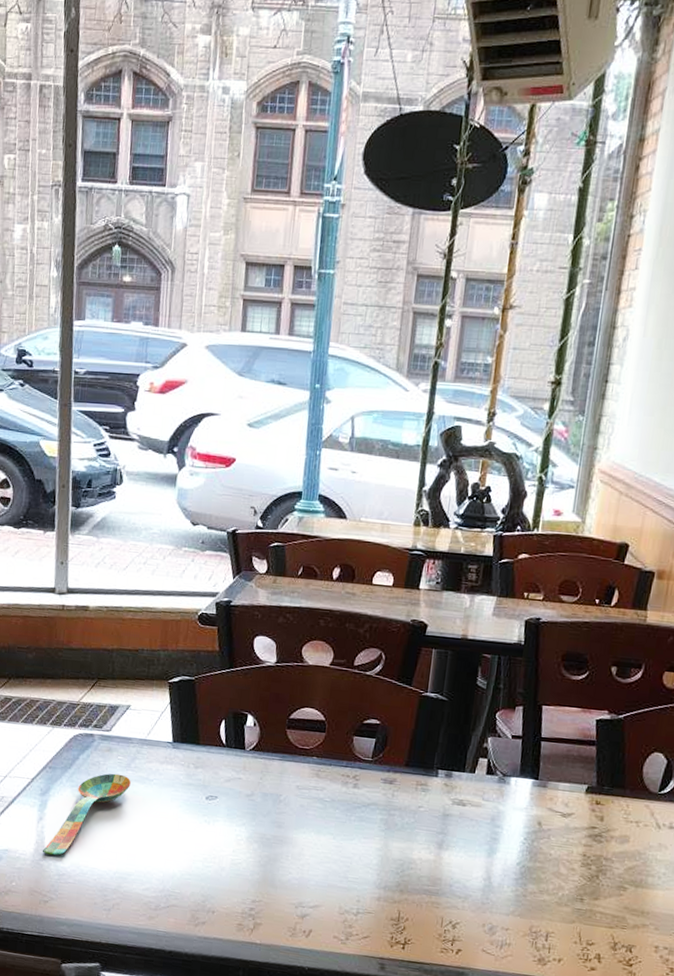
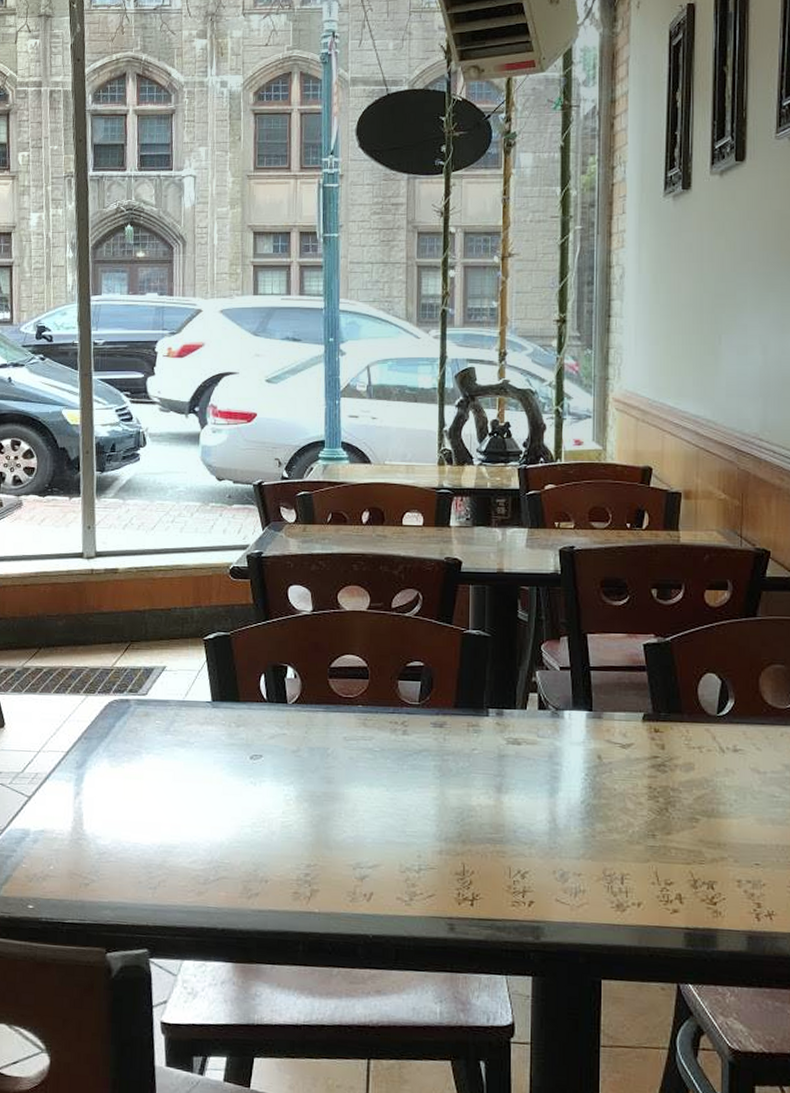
spoon: present [43,773,131,856] -> none [81,739,171,833]

